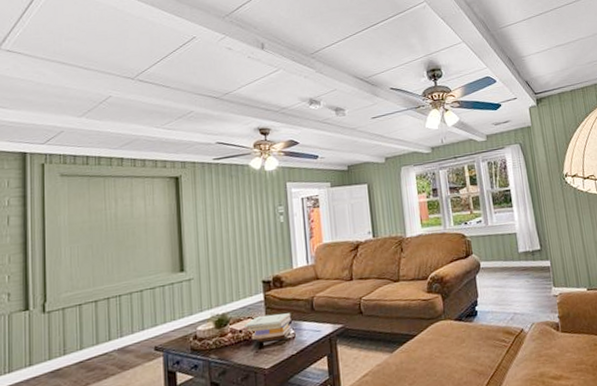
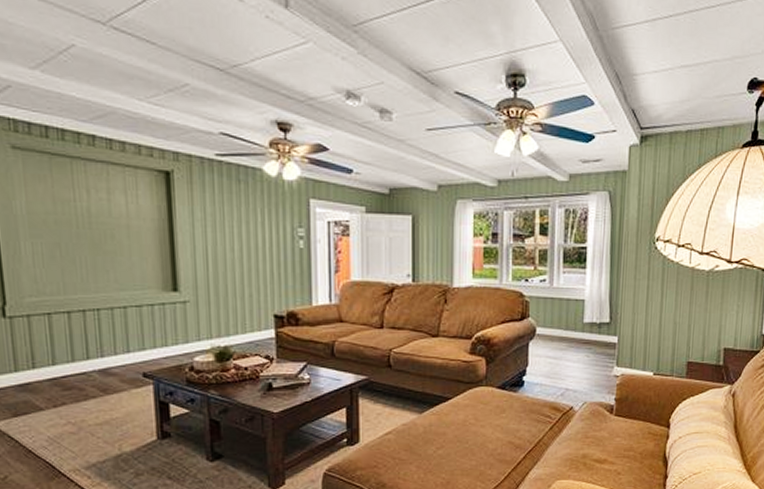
books: present [244,313,292,343] -> none [251,354,307,384]

